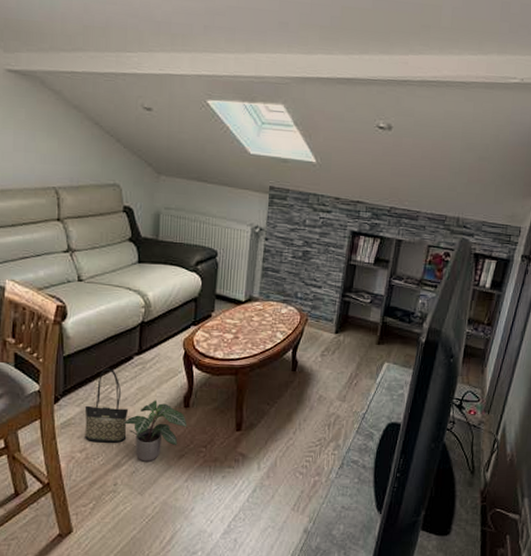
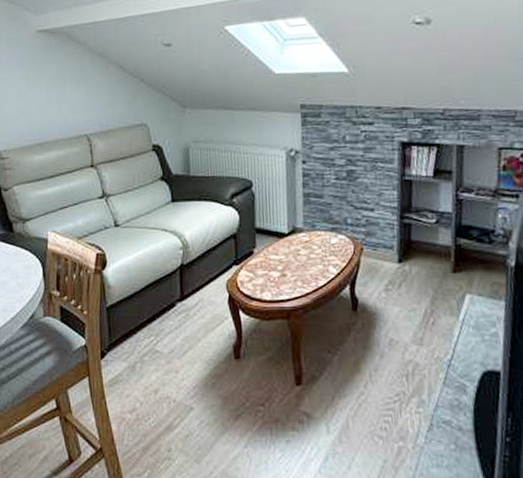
tote bag: present [84,368,129,443] -> none [131,318,177,402]
potted plant: present [123,399,187,462] -> none [172,351,241,423]

